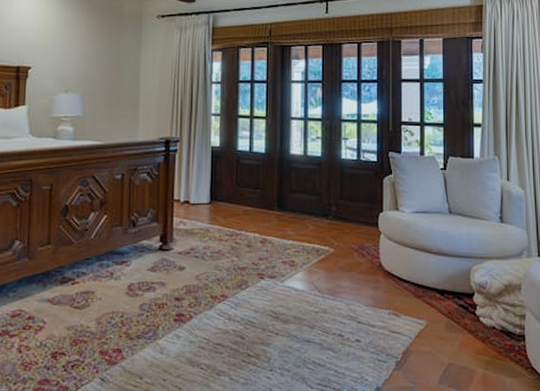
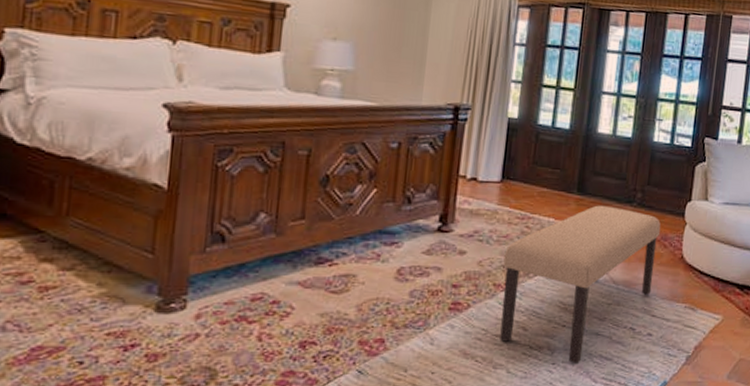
bench: none [218,220,358,371] -> present [500,205,661,365]

